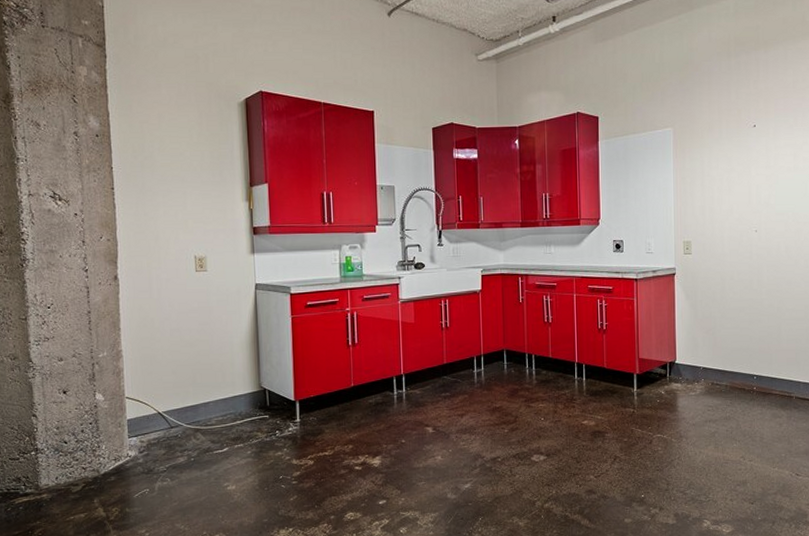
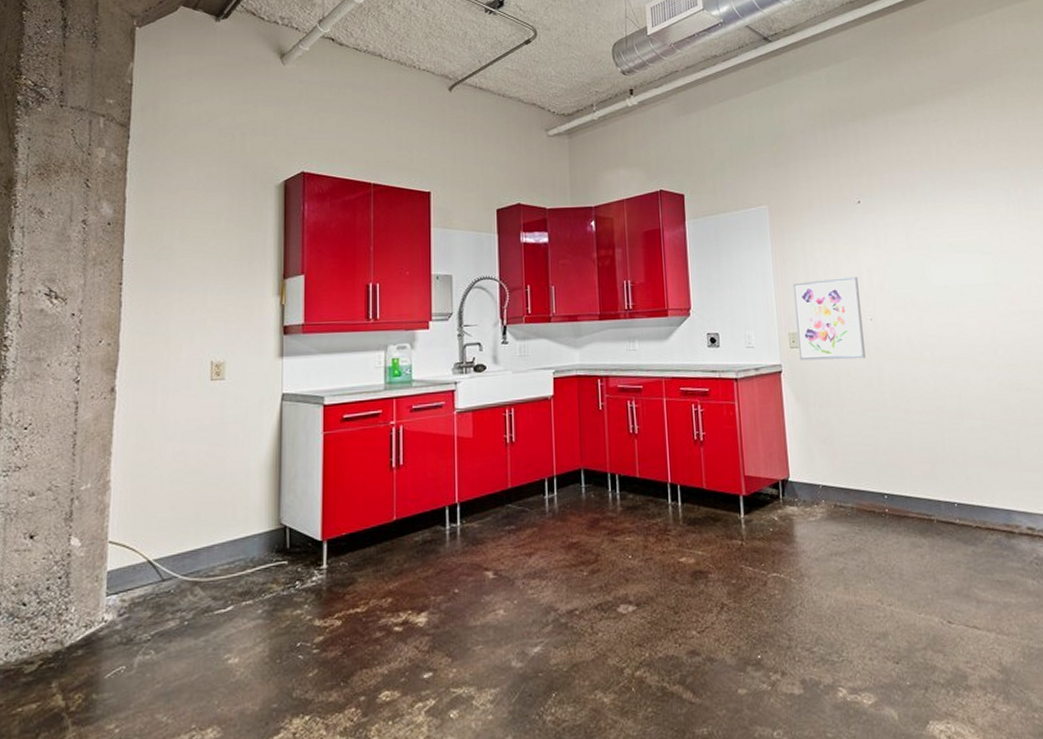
wall art: none [690,192,748,265] -> present [793,276,865,361]

